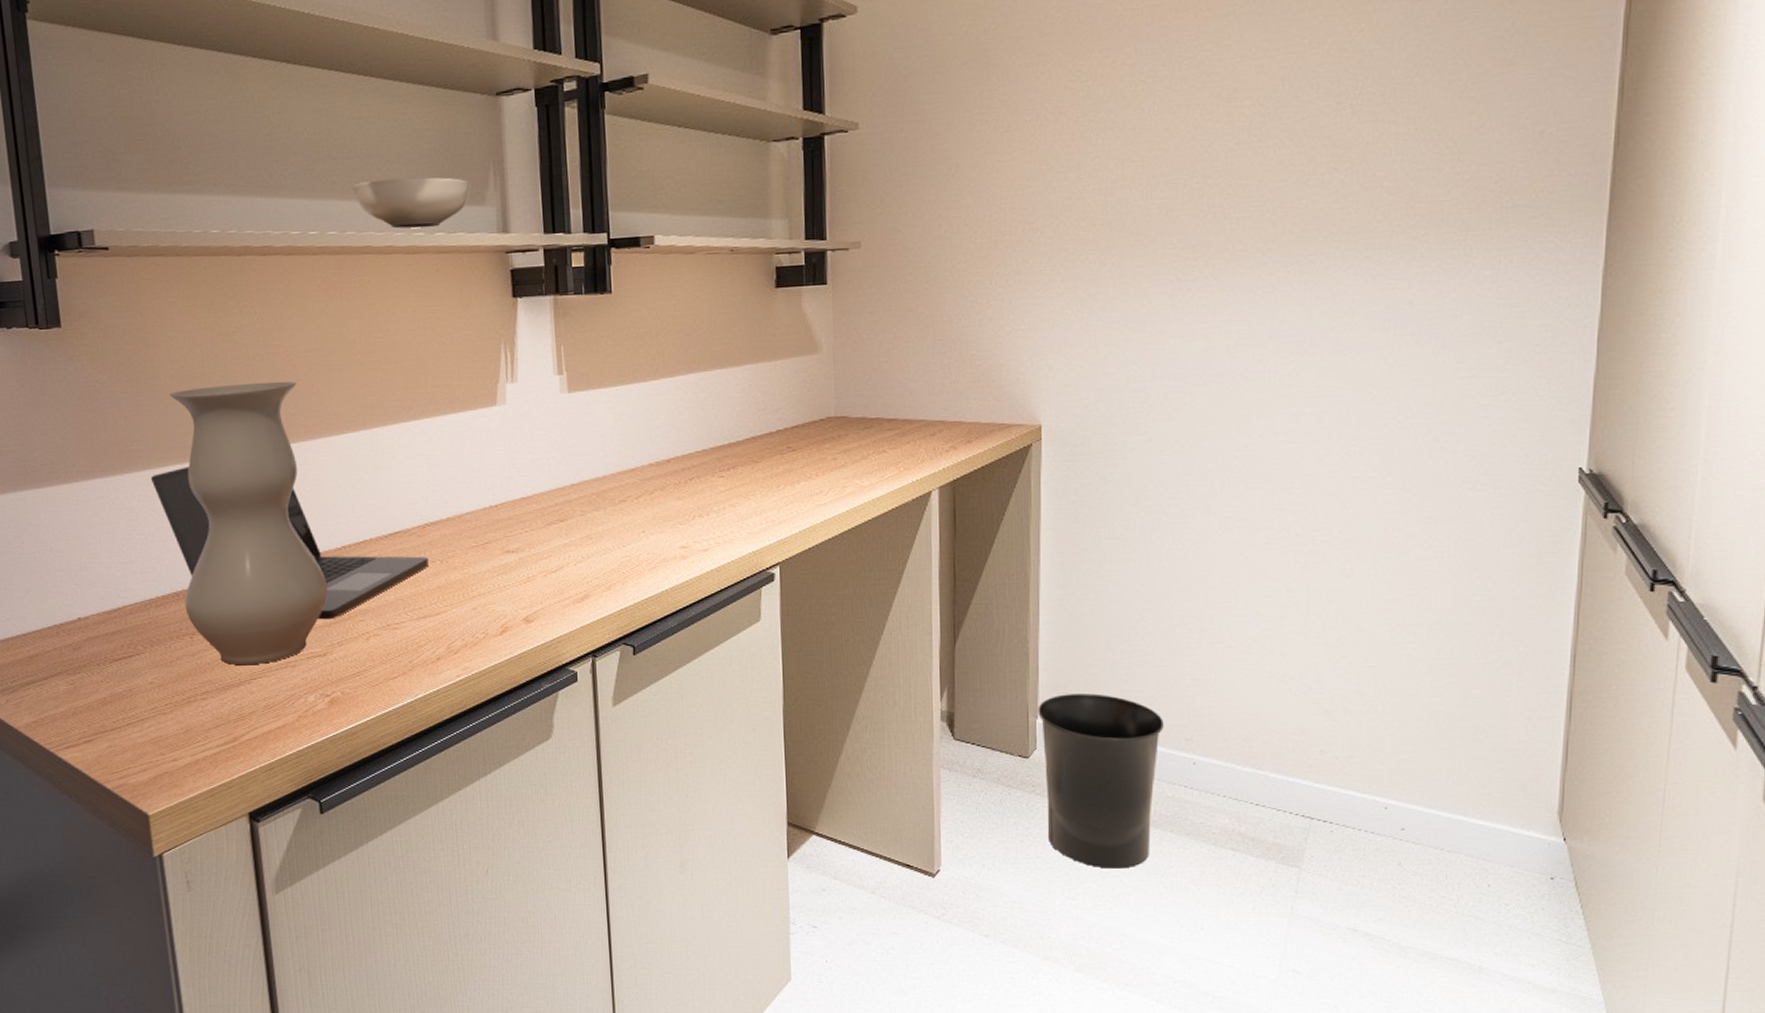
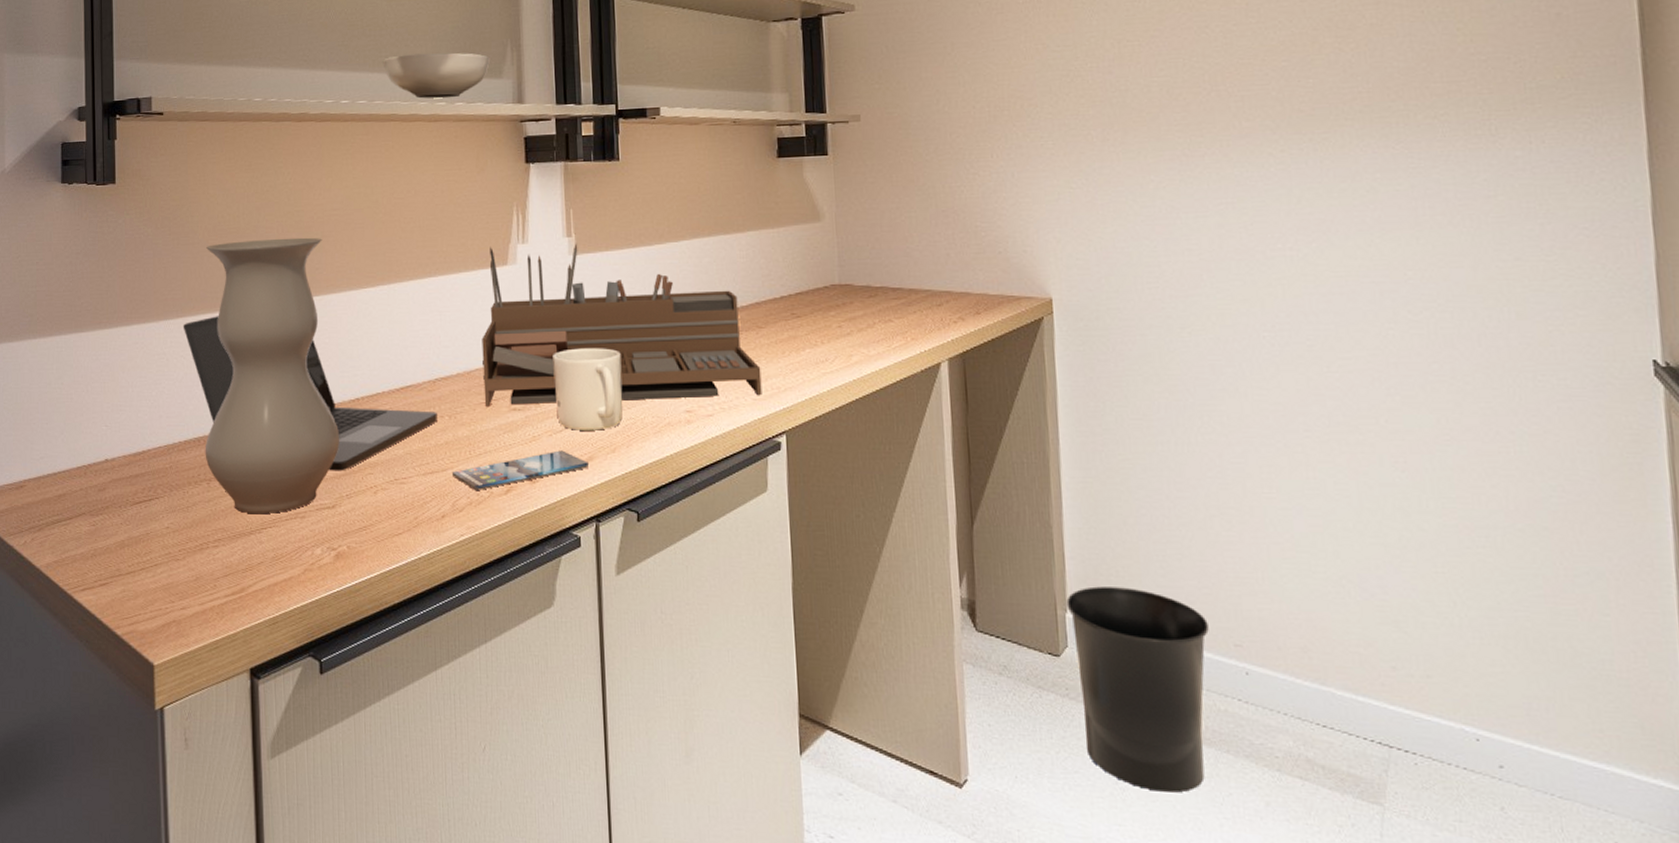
smartphone: none [445,590,584,632] -> present [451,450,588,490]
desk organizer: none [472,381,757,550] -> present [481,243,762,406]
mug: none [544,487,618,570] -> present [551,348,623,431]

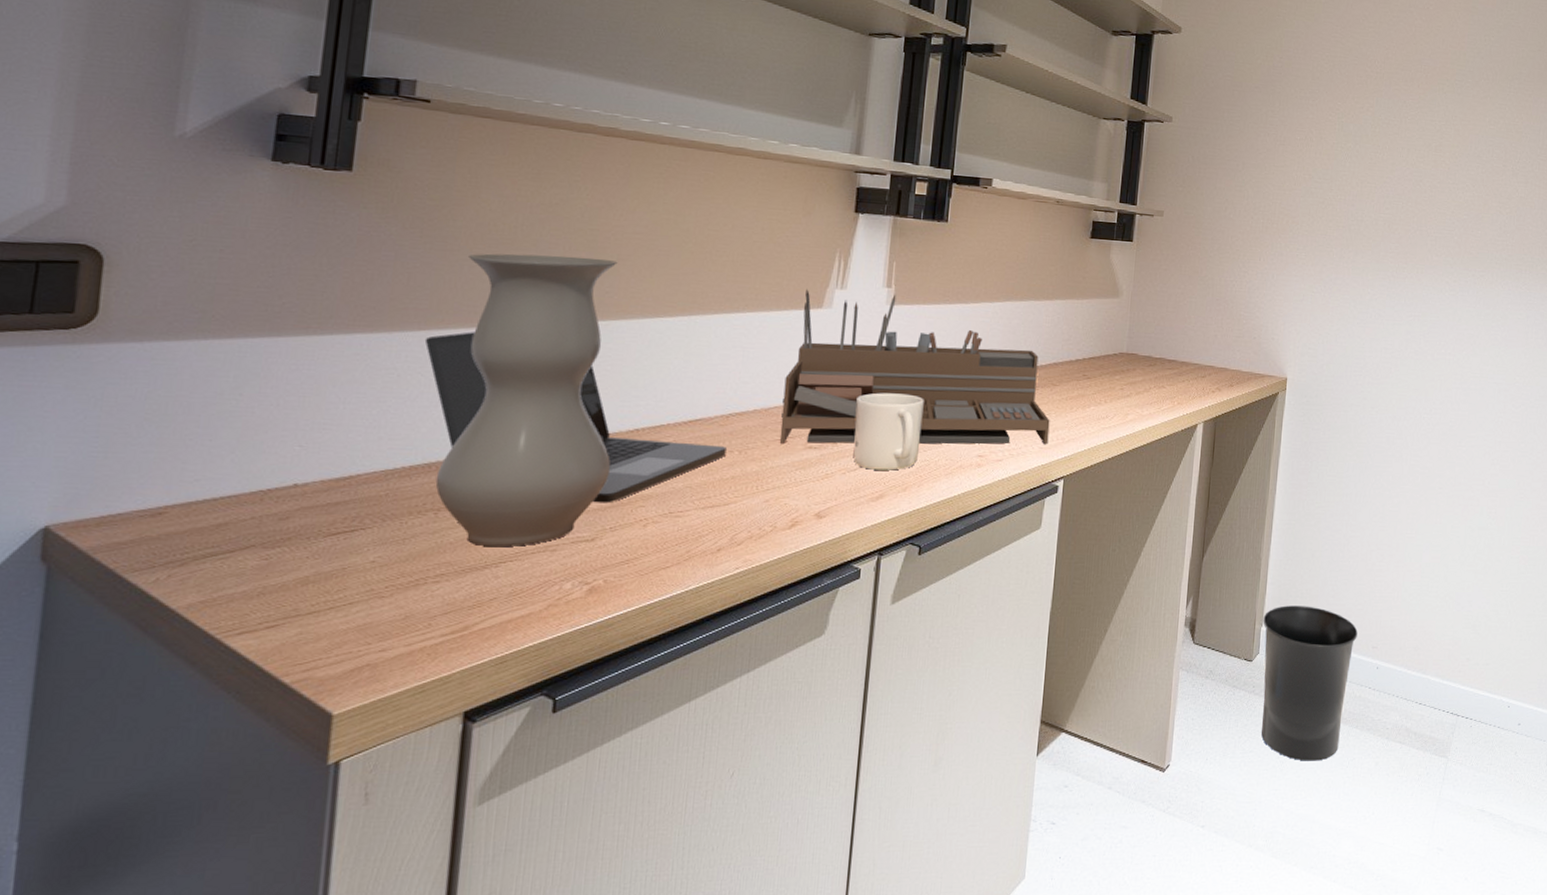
bowl: present [382,52,491,99] -> none [713,86,833,139]
smartphone: present [451,450,588,490] -> none [734,488,878,525]

